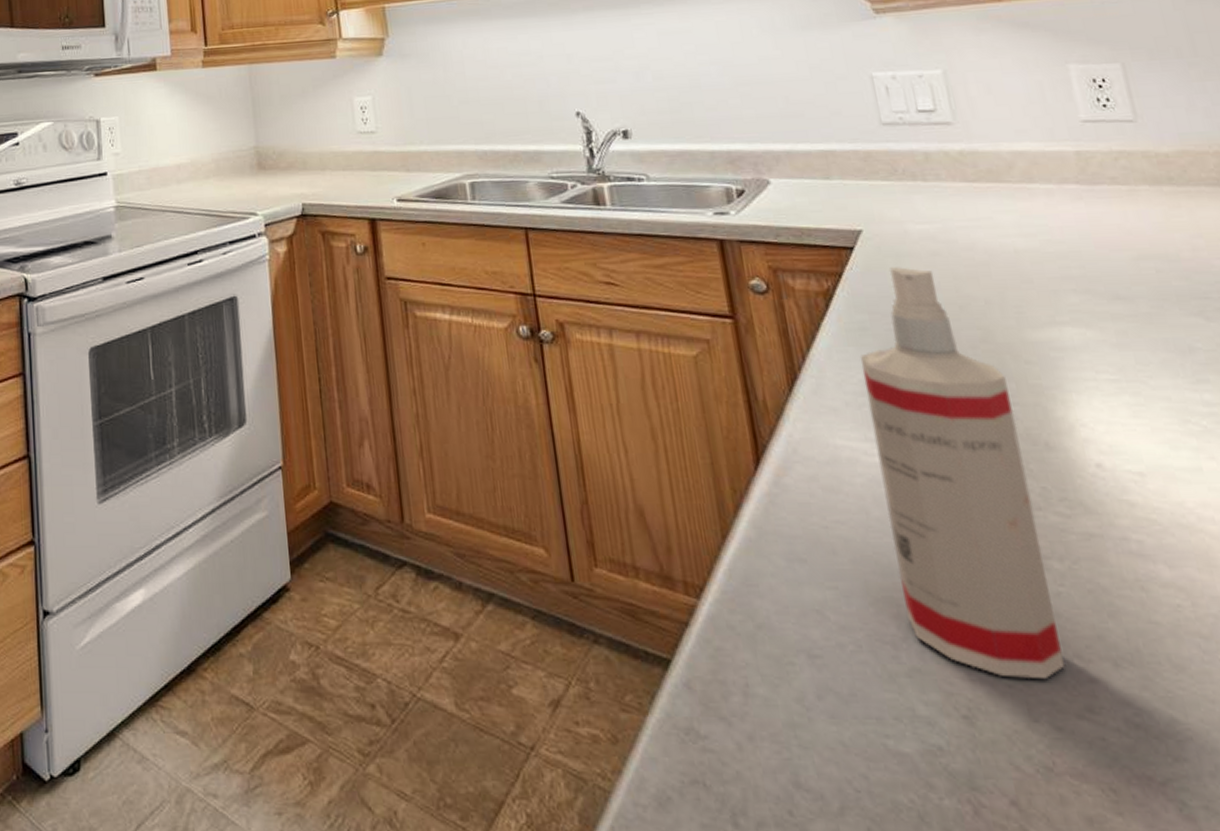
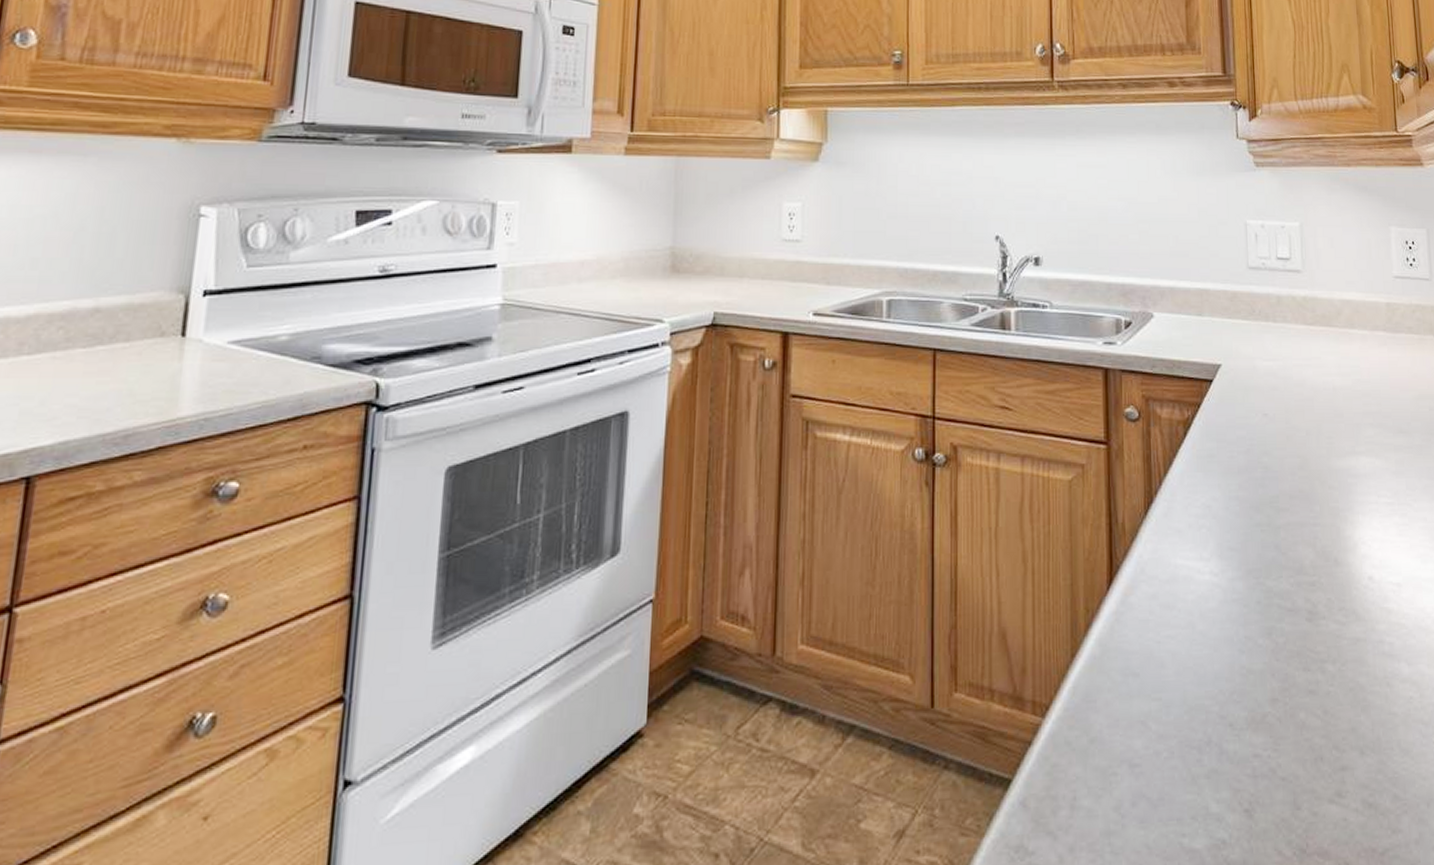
spray bottle: present [859,267,1065,678] -> none [1205,399,1325,771]

